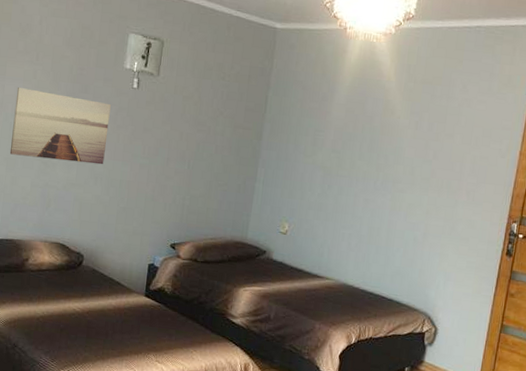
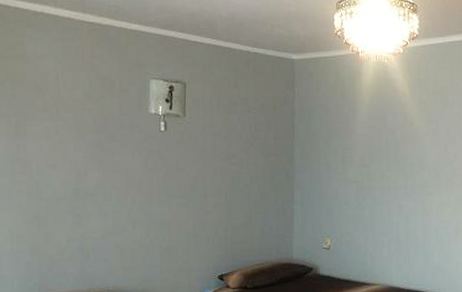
wall art: present [9,87,111,165] -> none [39,145,141,212]

